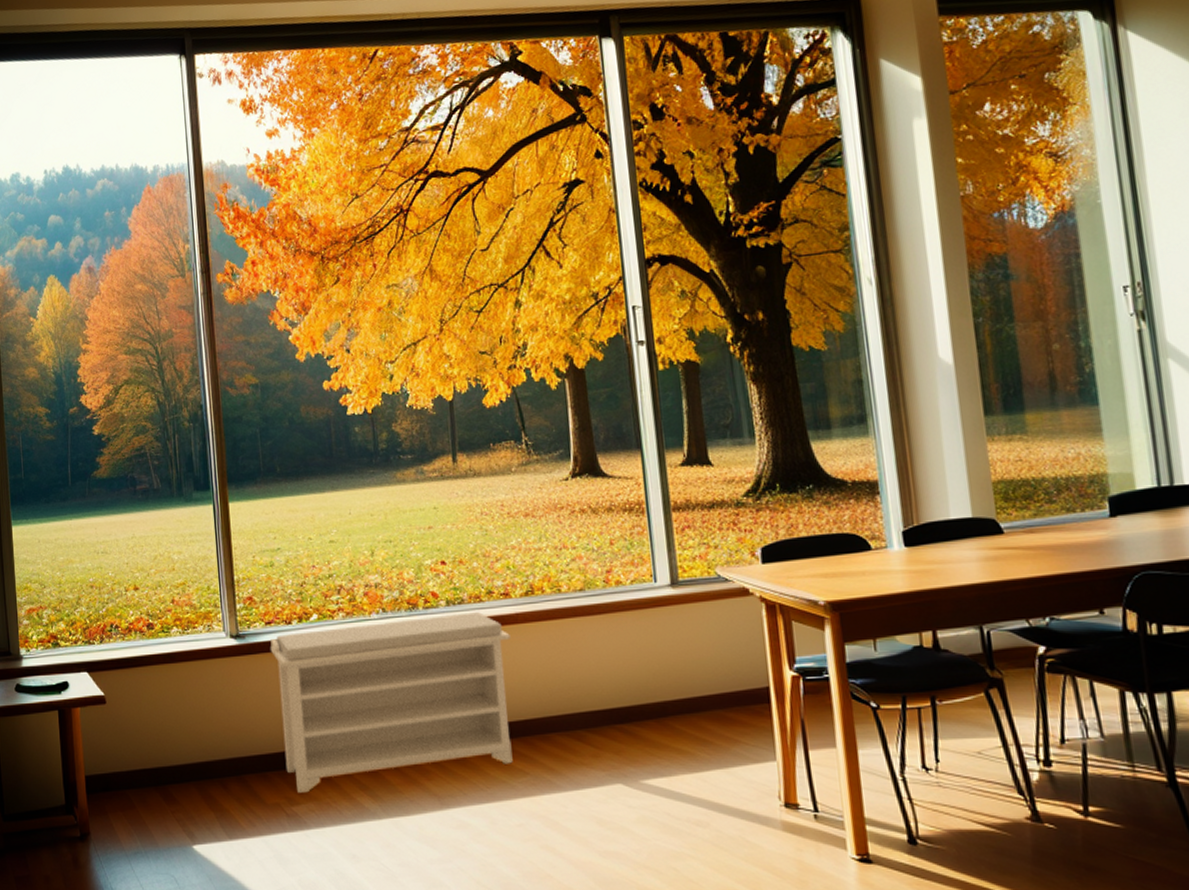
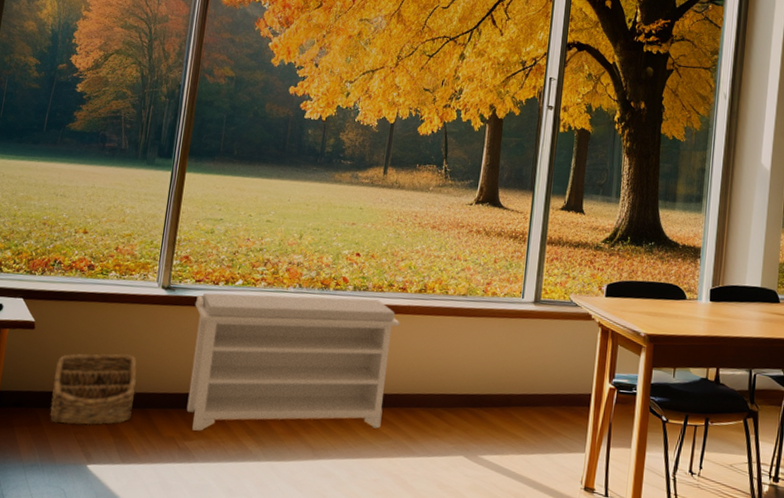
basket: none [136,717,228,804] -> present [50,353,137,425]

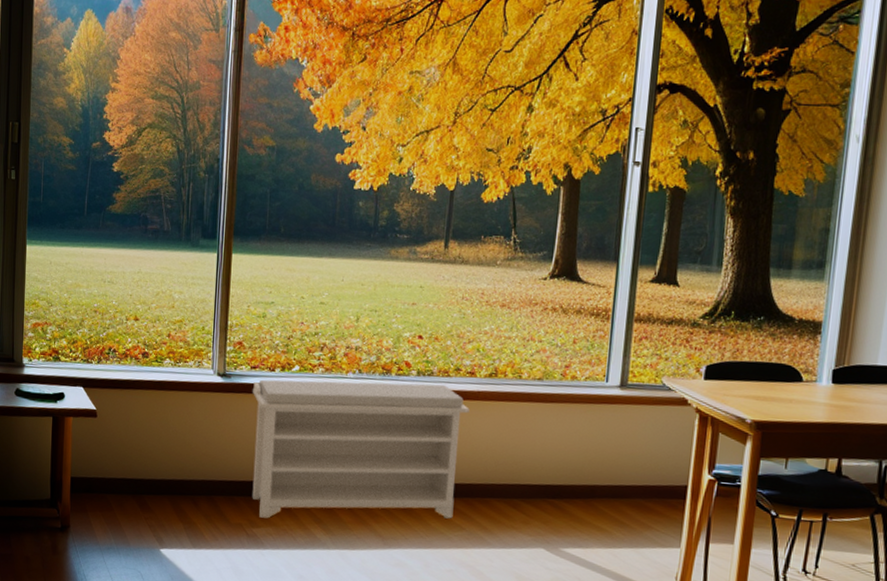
basket: present [50,353,137,425] -> none [120,441,200,511]

